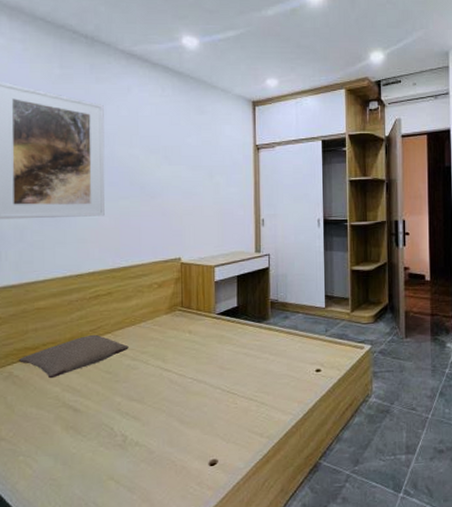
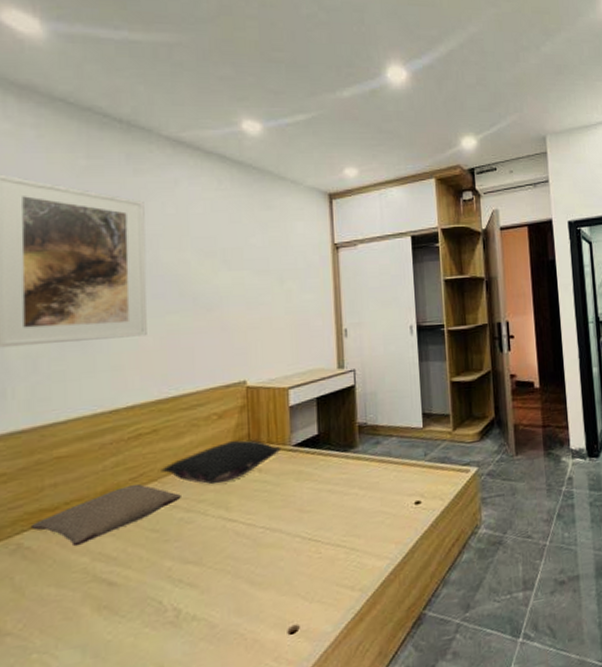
pillow: none [114,305,208,339] -> present [161,440,282,484]

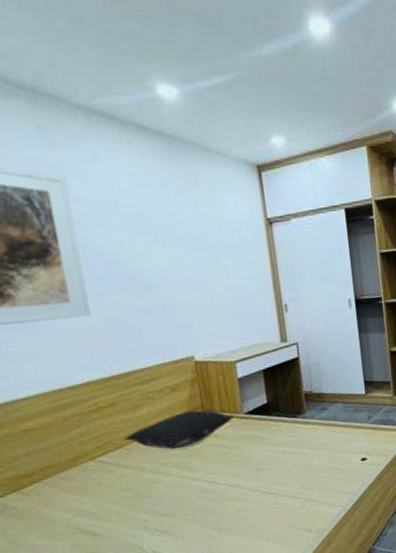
pillow: present [30,483,181,547] -> none [11,451,147,506]

